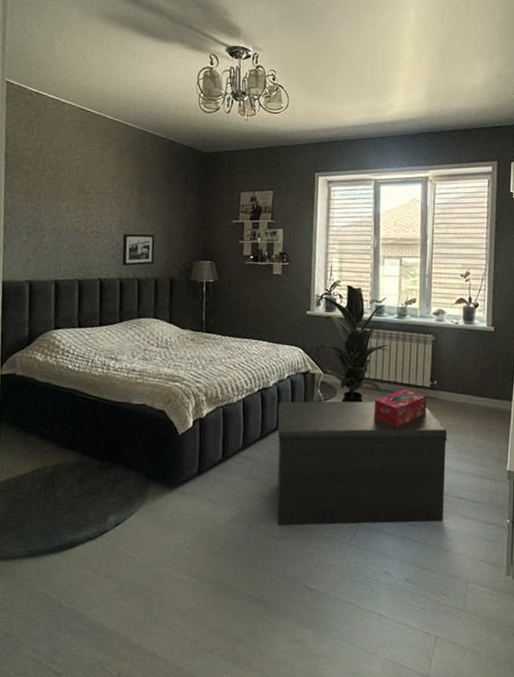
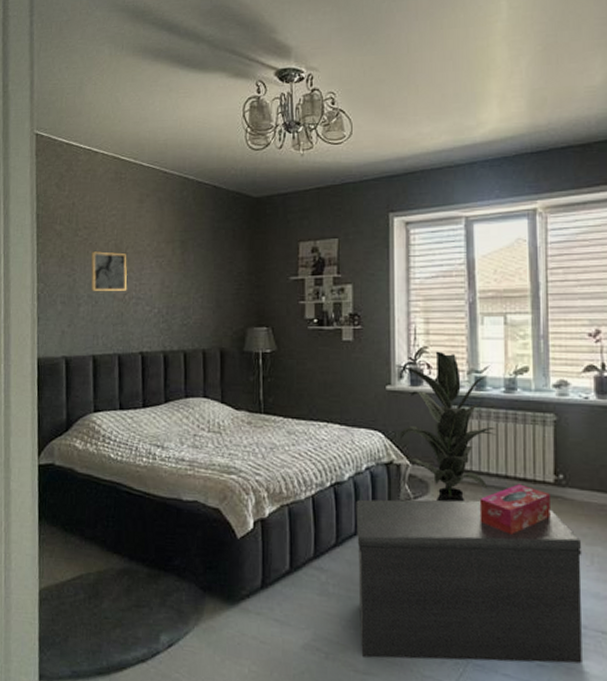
wall art: none [55,190,90,226] -> present [91,251,127,291]
picture frame: present [122,234,155,266] -> none [165,297,202,336]

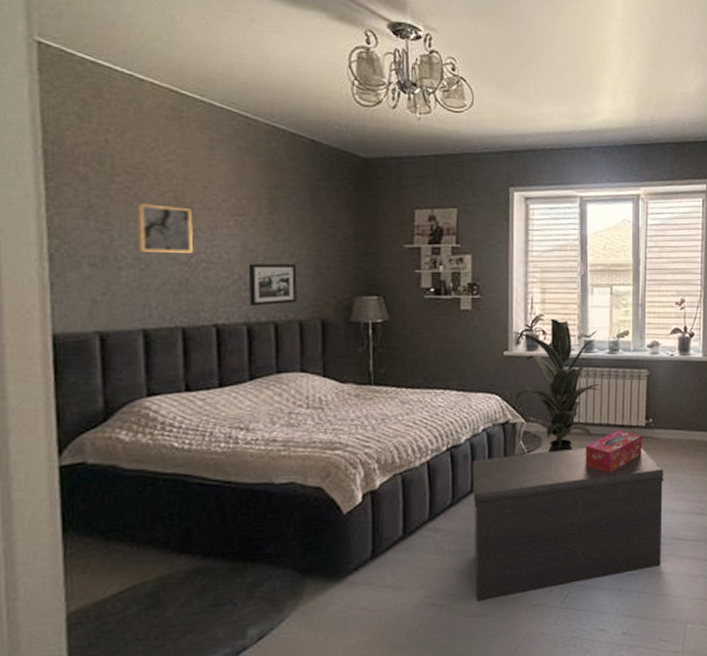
picture frame: none [165,297,202,336] -> present [248,263,297,306]

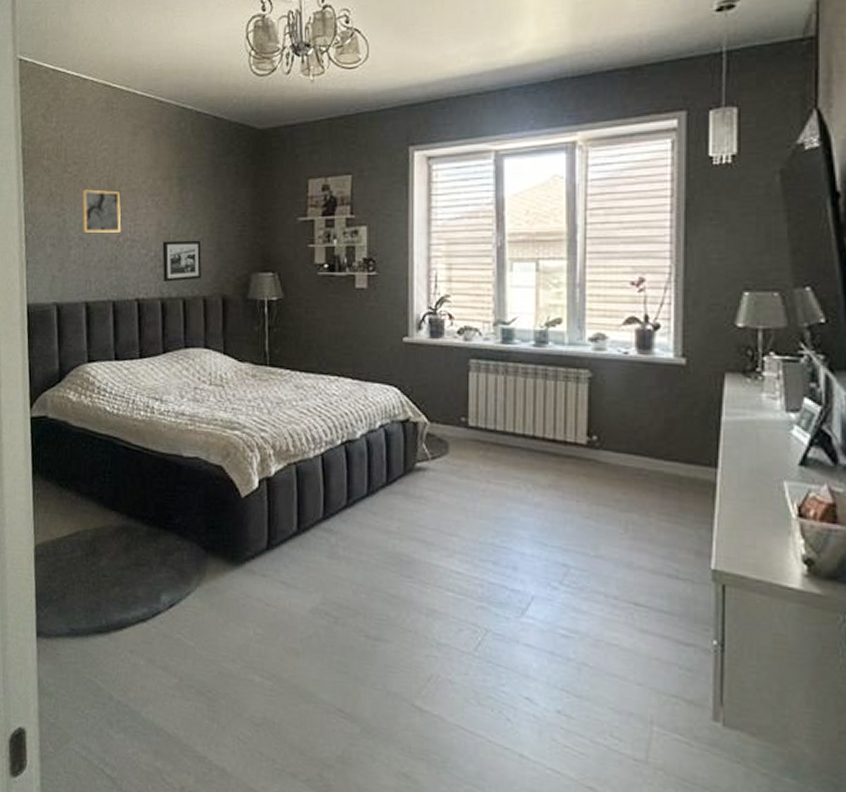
bench: present [472,447,664,602] -> none [368,459,616,636]
indoor plant: present [513,318,601,453] -> none [414,300,524,464]
tissue box: present [585,430,642,473] -> none [503,445,582,499]

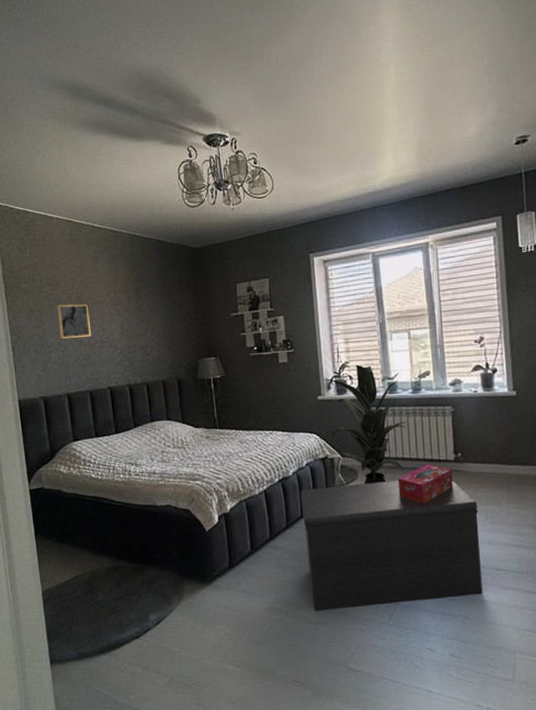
picture frame: present [162,240,202,282] -> none [126,337,159,372]
bench: none [368,459,616,636] -> present [300,480,483,611]
indoor plant: none [414,300,524,464] -> present [324,364,408,485]
tissue box: none [503,445,582,499] -> present [397,464,453,504]

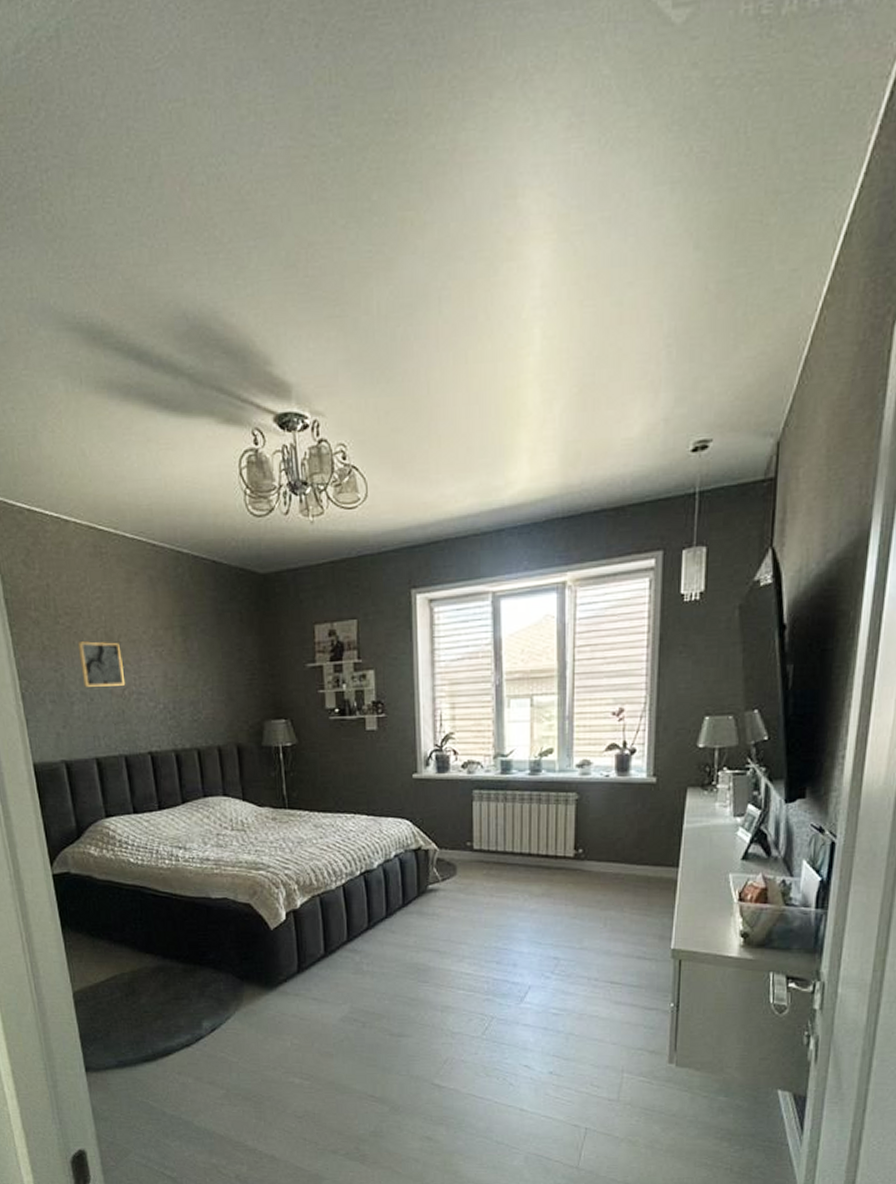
bench: present [300,480,483,611] -> none [386,877,597,1022]
indoor plant: present [324,364,408,485] -> none [422,736,521,882]
tissue box: present [397,464,453,504] -> none [504,860,570,906]

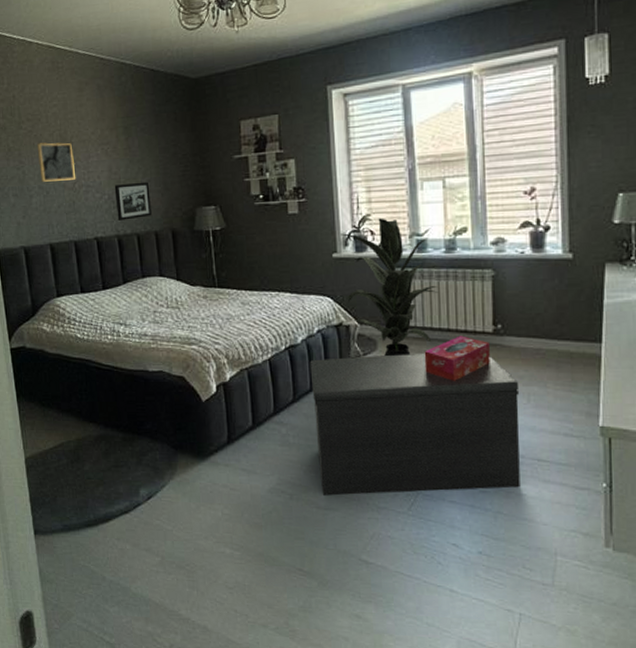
picture frame: none [170,690,214,733] -> present [114,181,152,221]
bench: none [386,877,597,1022] -> present [309,352,520,496]
indoor plant: none [422,736,521,882] -> present [341,218,439,357]
tissue box: none [504,860,570,906] -> present [424,335,490,381]

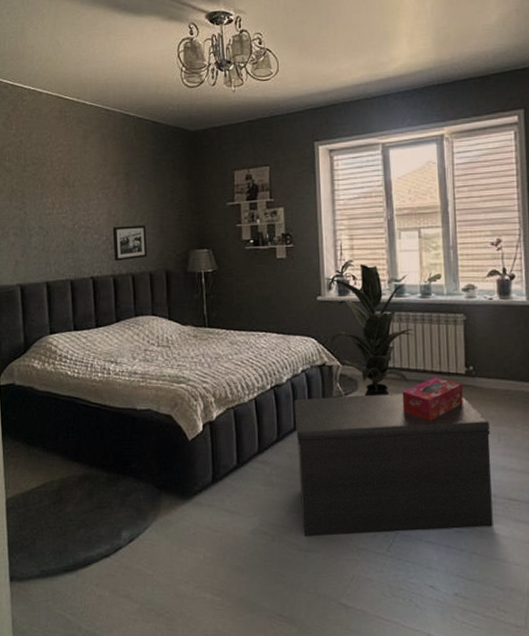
wall art: present [36,142,76,182] -> none [40,185,76,222]

